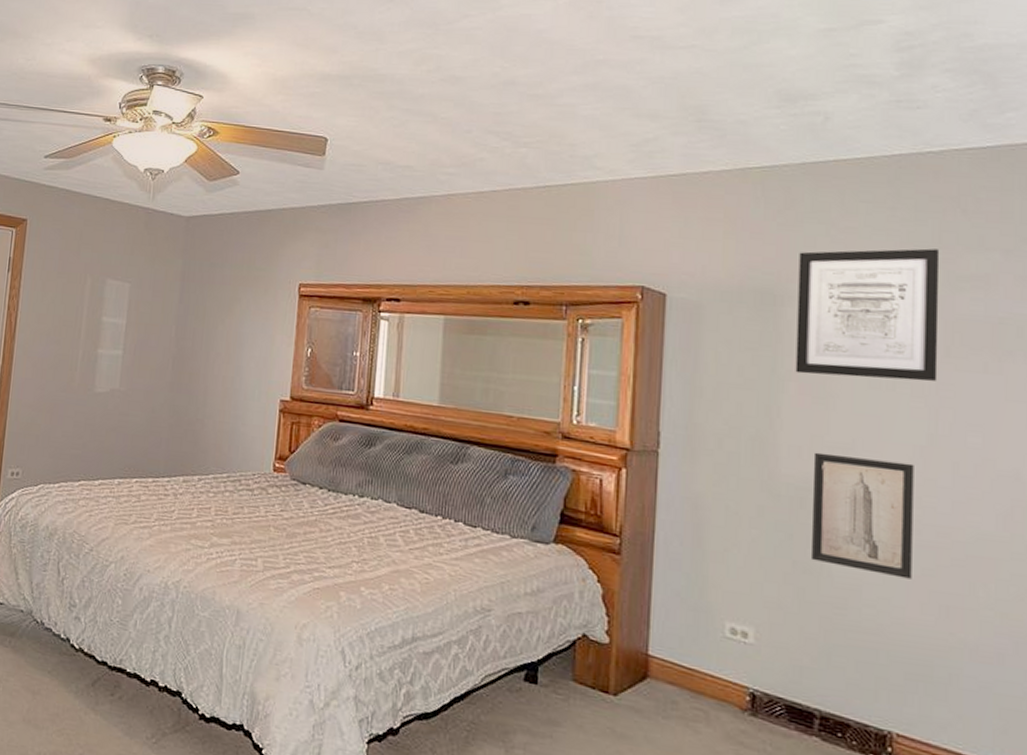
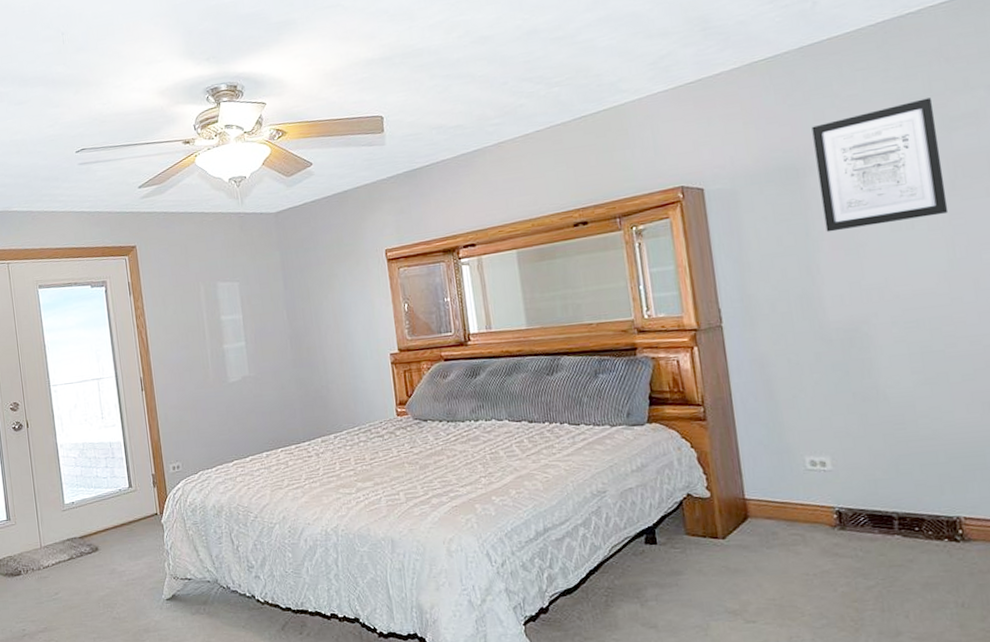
wall art: present [812,452,914,579] -> none [854,288,955,389]

